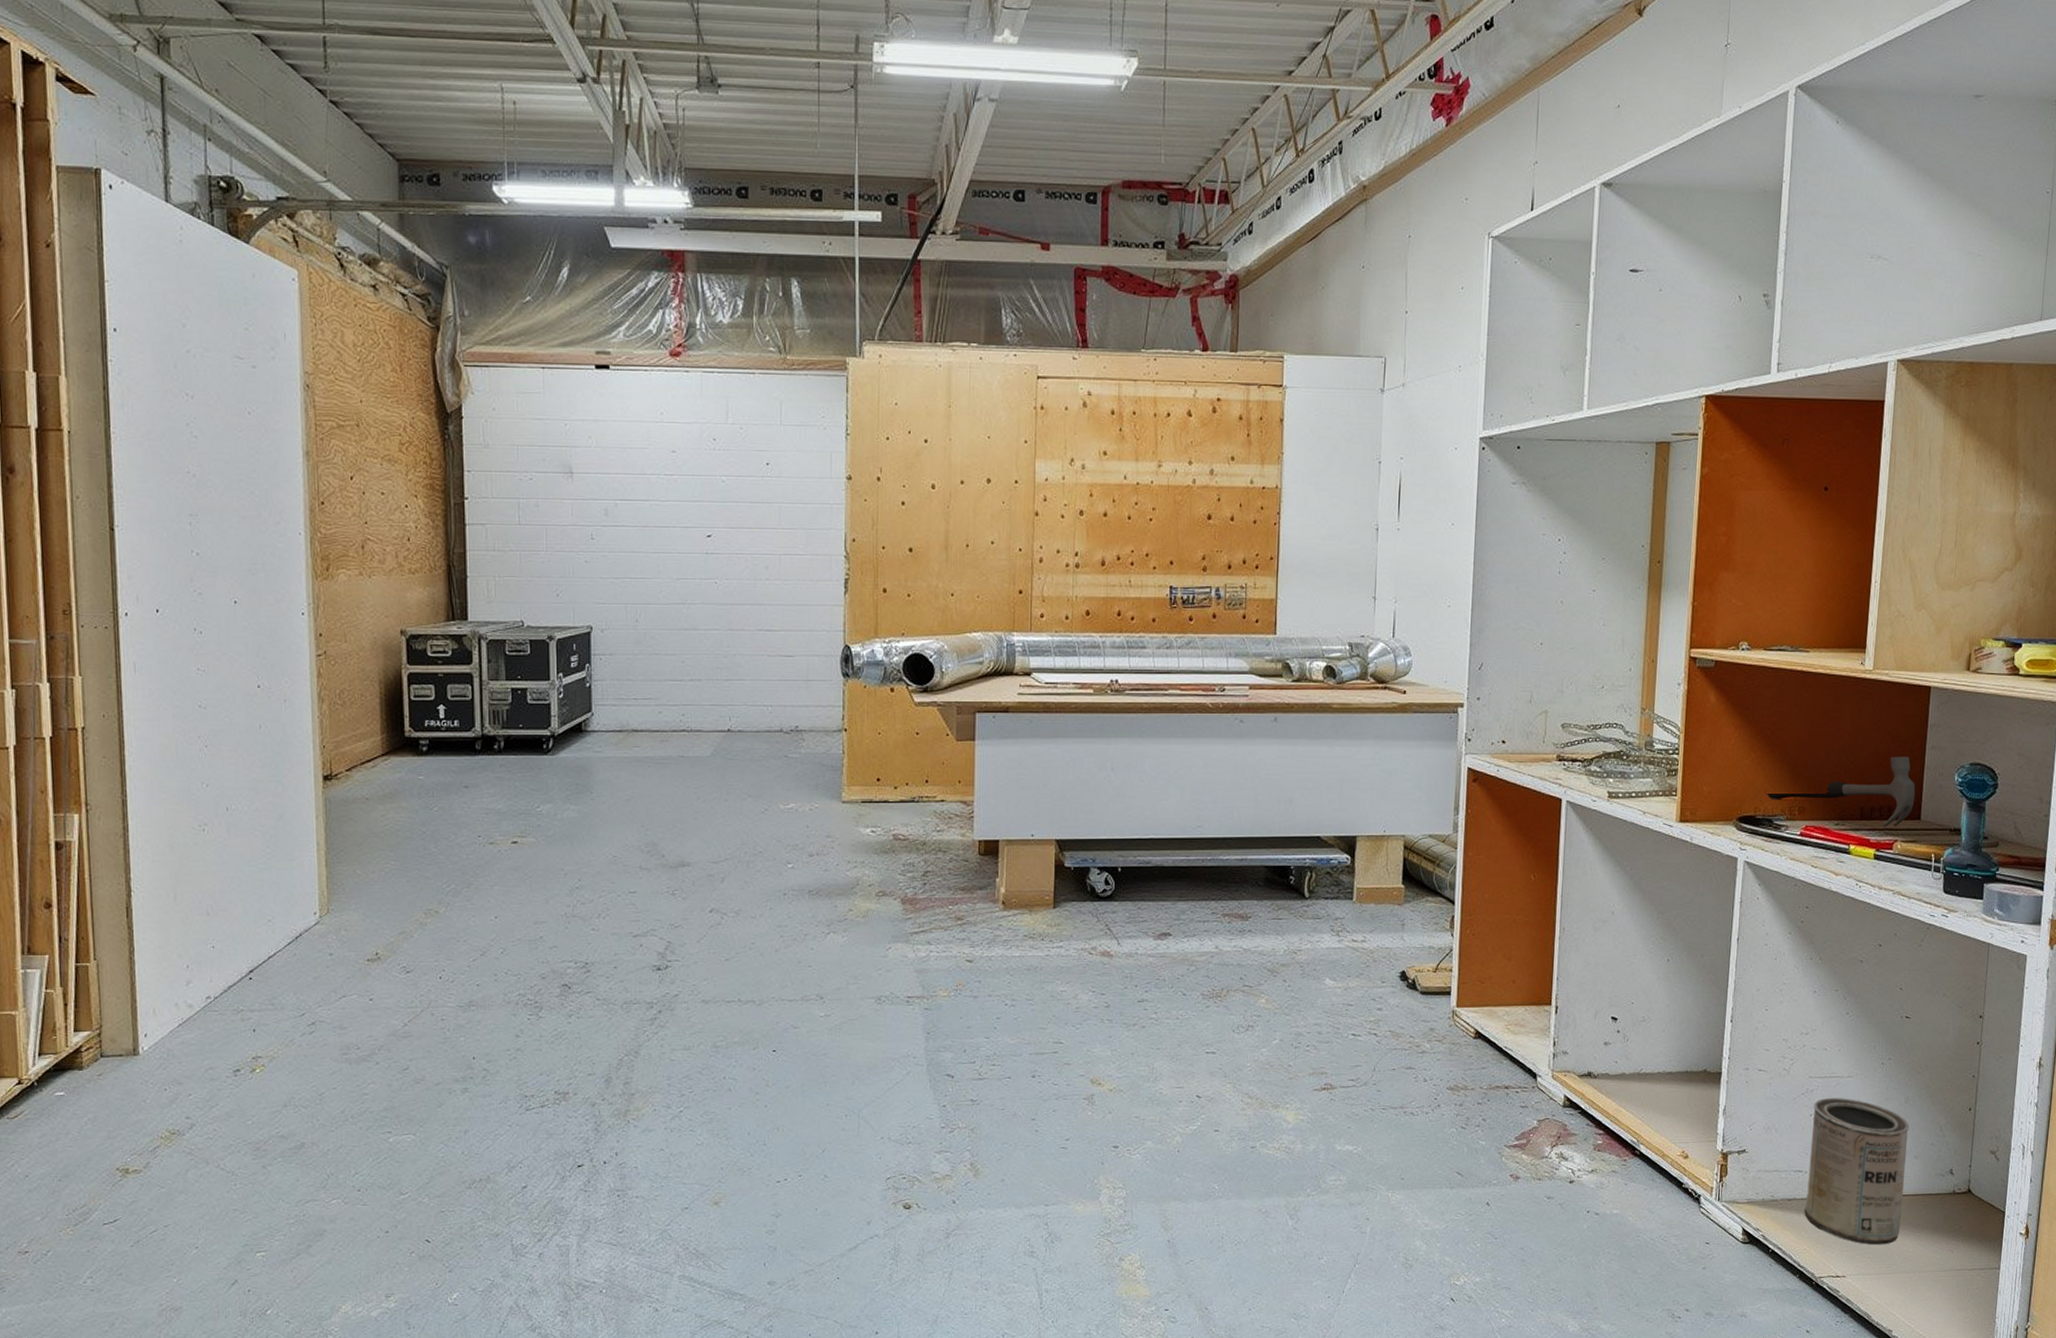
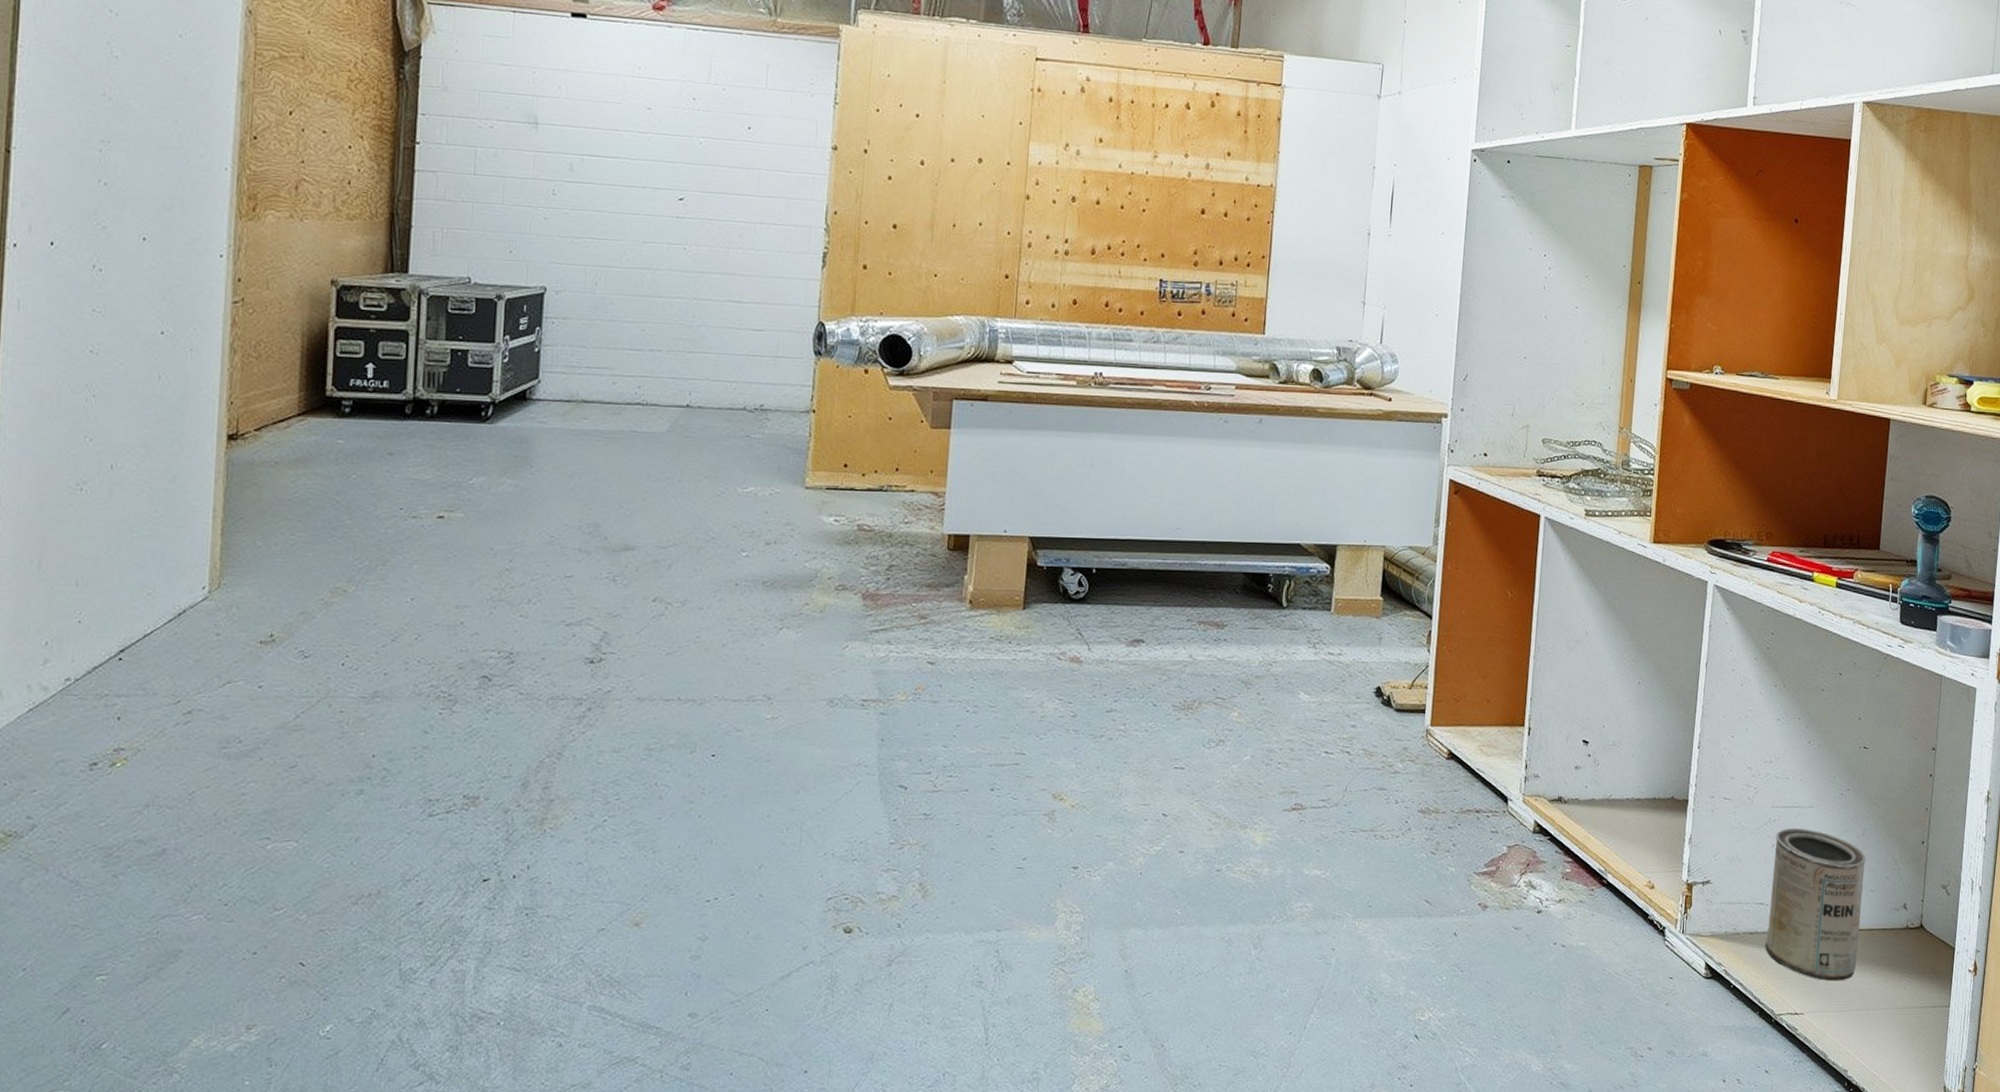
hammer: present [1765,756,1916,827] -> none [1735,486,1875,556]

